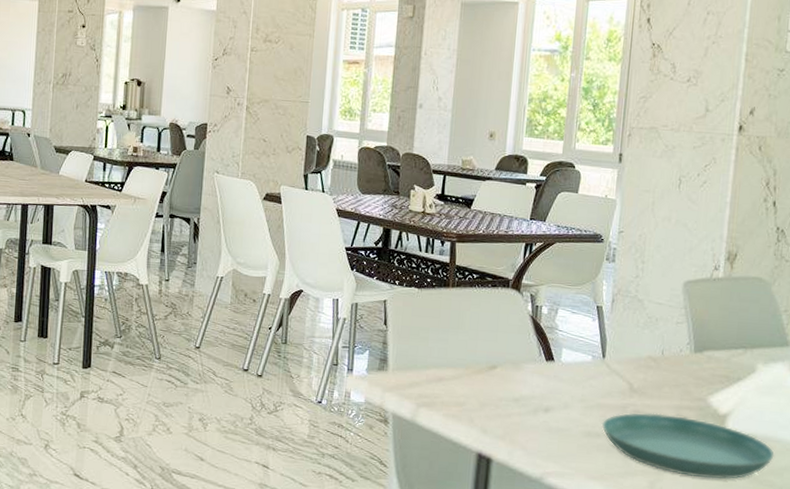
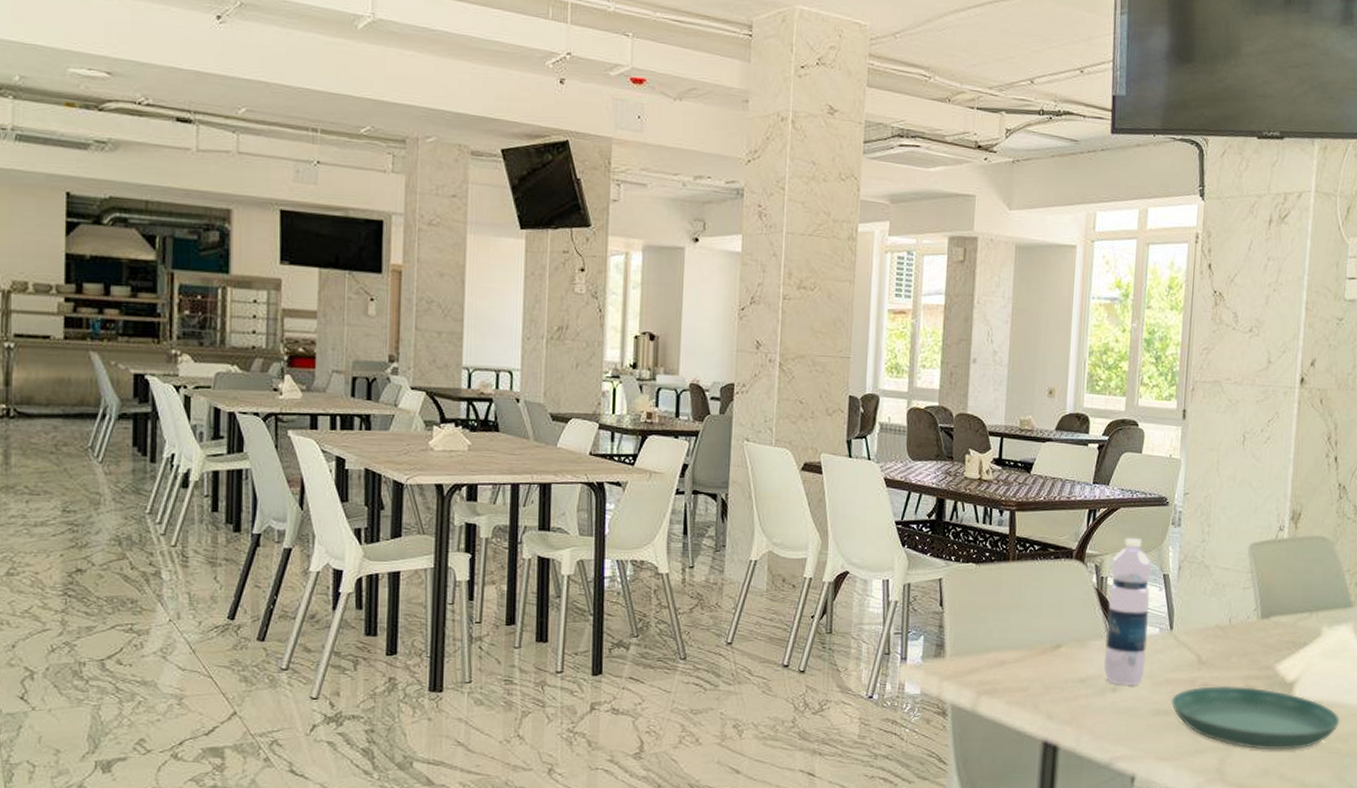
water bottle: none [537,270,586,408] -> present [1104,537,1152,686]

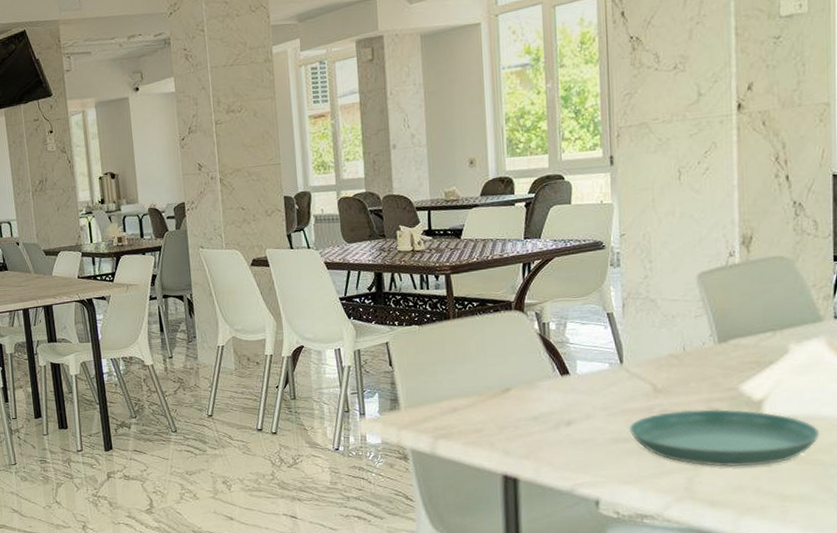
water bottle: present [1104,537,1152,686] -> none [552,282,598,419]

